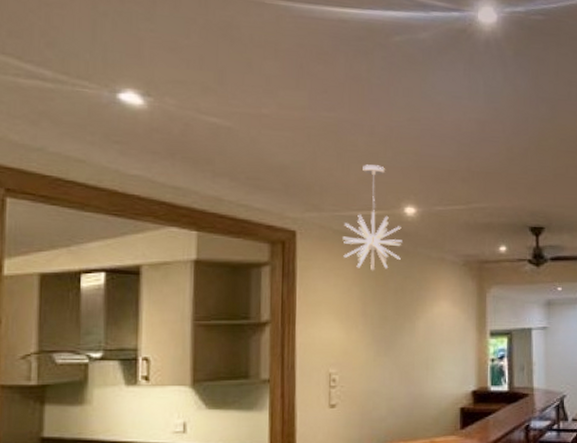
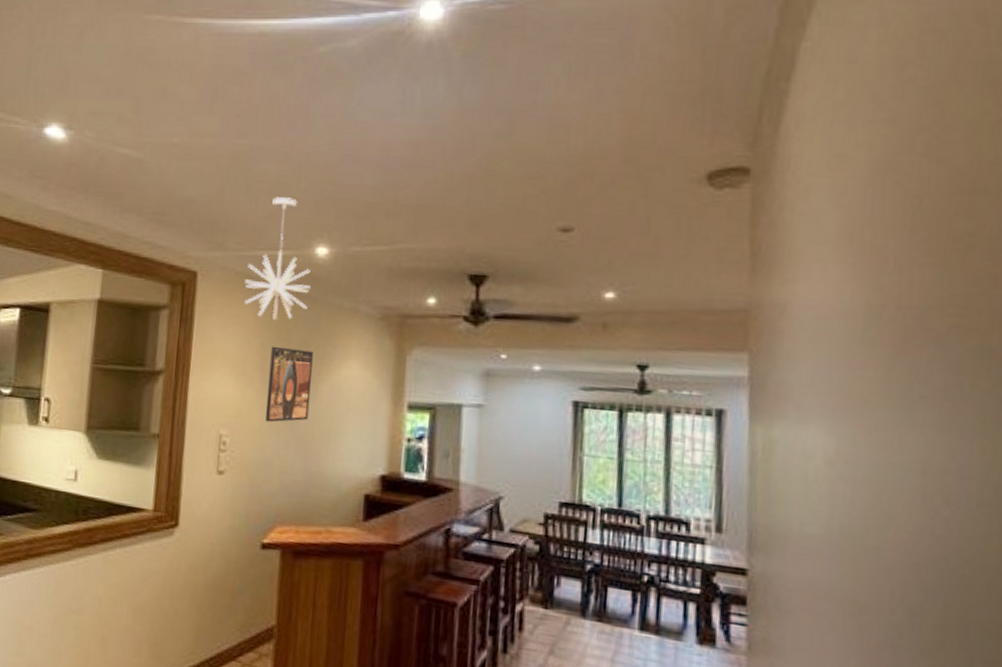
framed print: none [370,293,410,358] -> present [265,346,313,423]

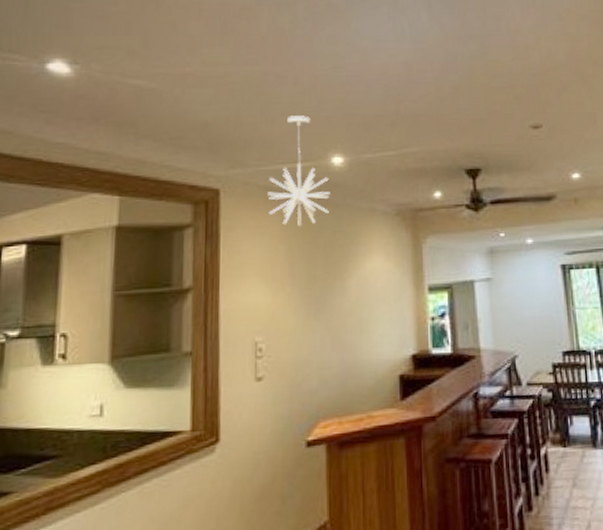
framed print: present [265,346,313,423] -> none [298,250,340,322]

